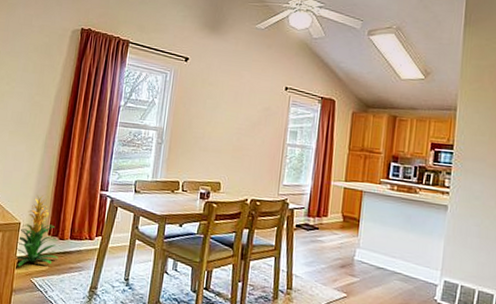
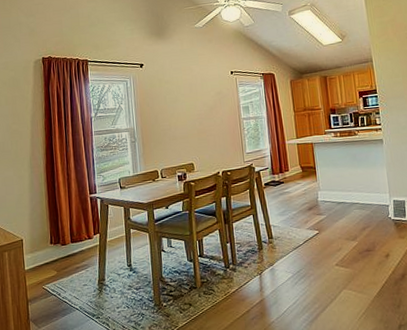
indoor plant: present [15,194,59,267] -> none [22,210,65,278]

